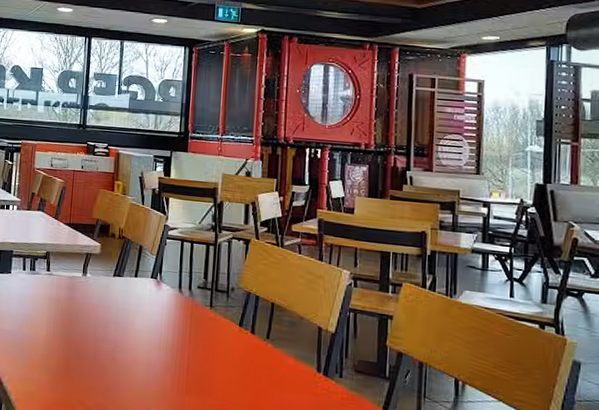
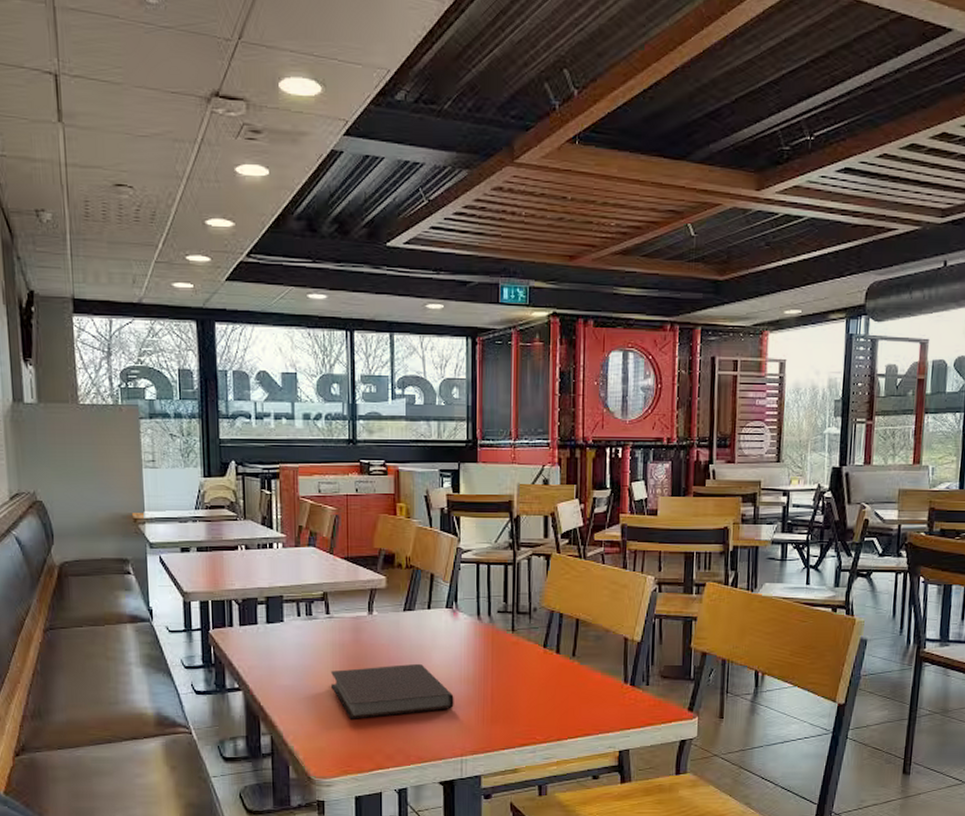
notebook: none [45,322,153,373] -> present [331,663,454,719]

